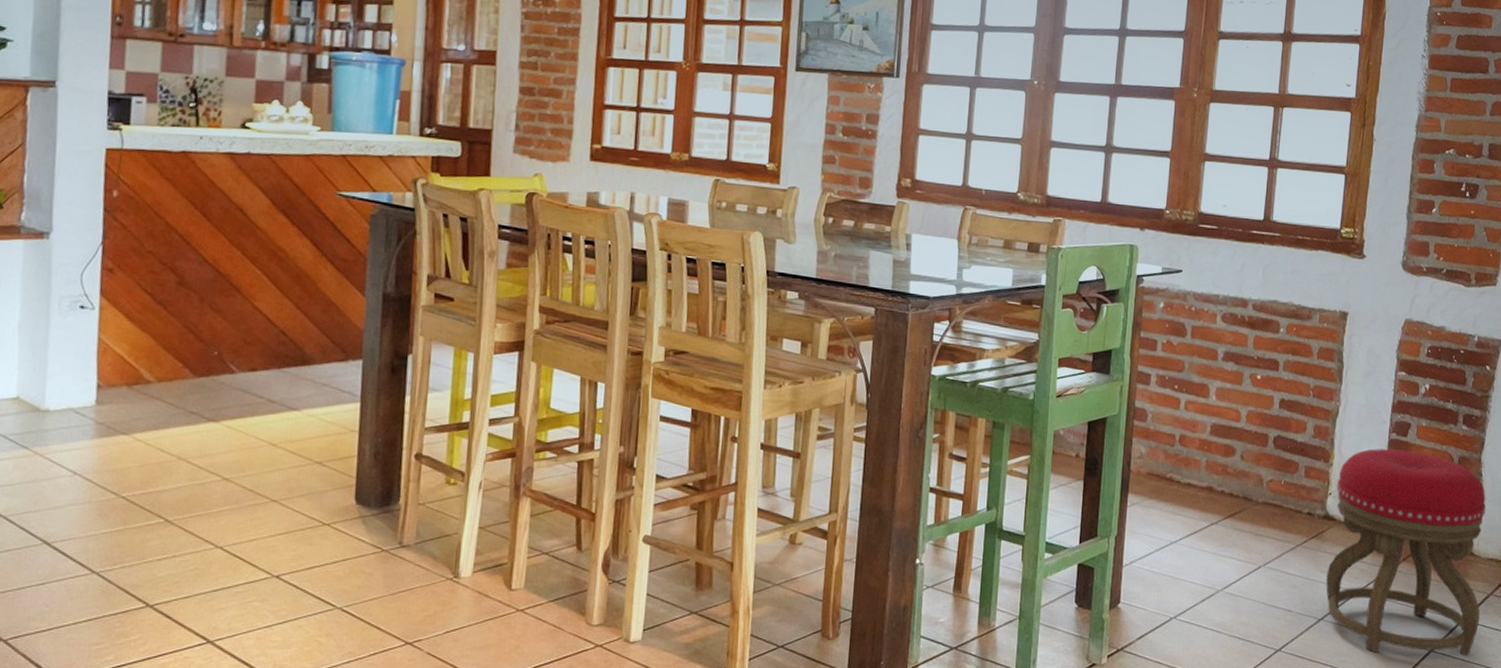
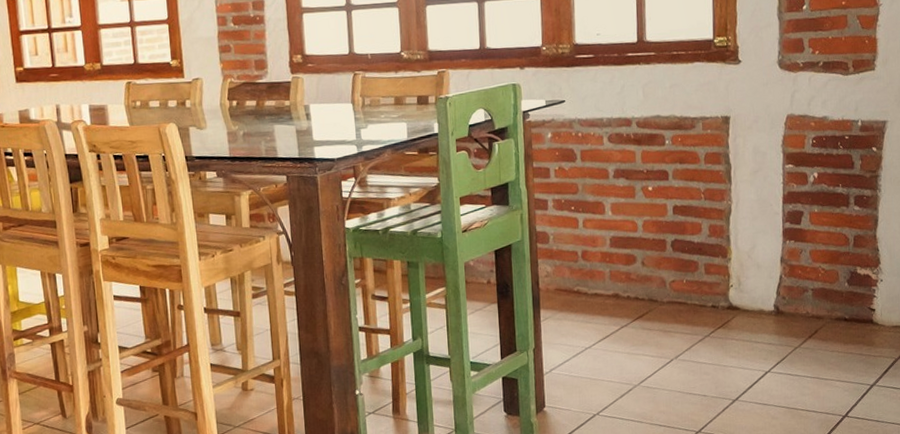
stool: present [1326,449,1486,657] -> none [736,236,890,424]

